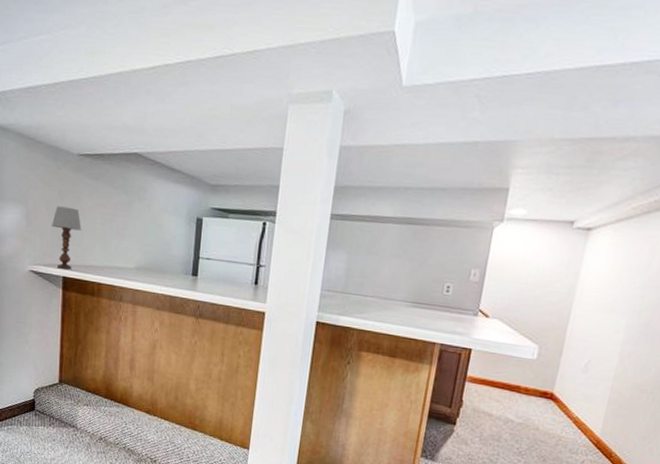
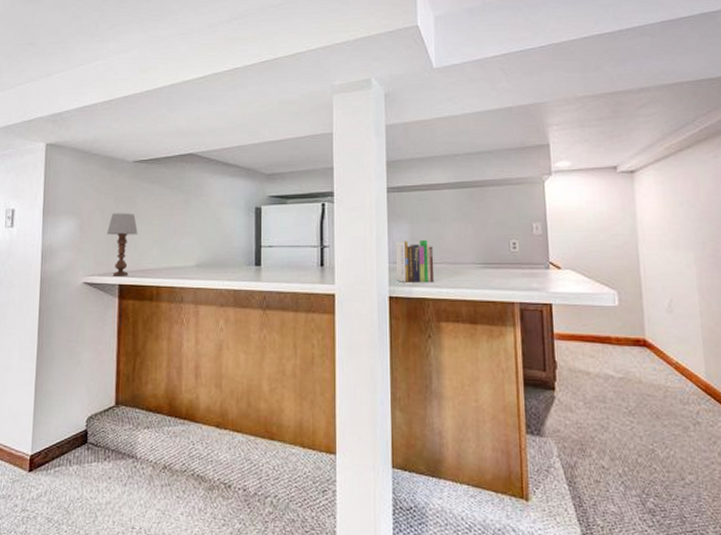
books: none [326,270,367,314] -> present [396,239,435,282]

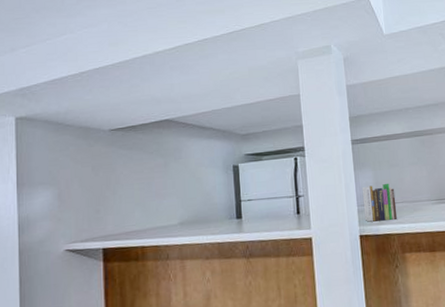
table lamp: present [107,213,138,276] -> none [87,179,119,241]

